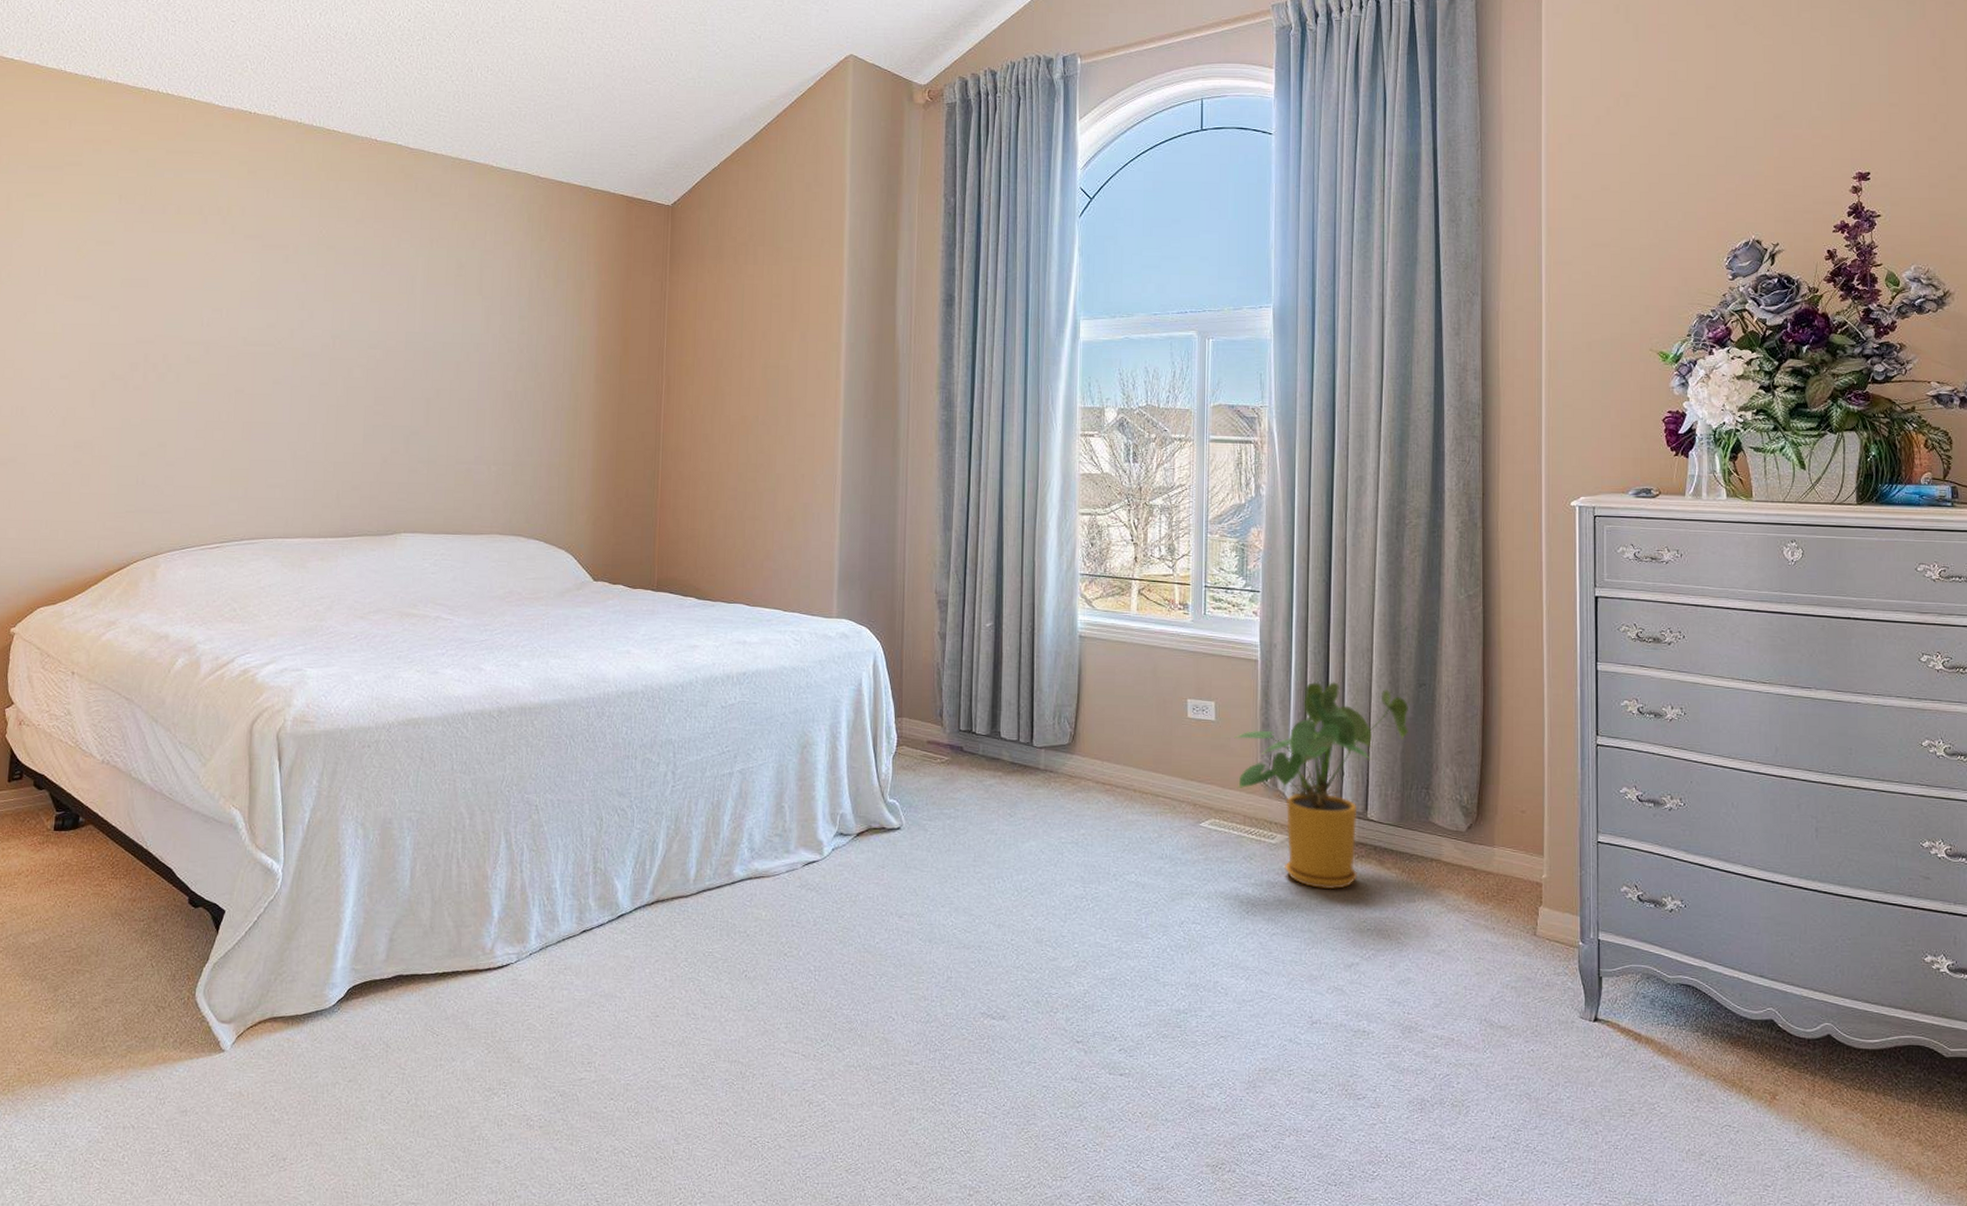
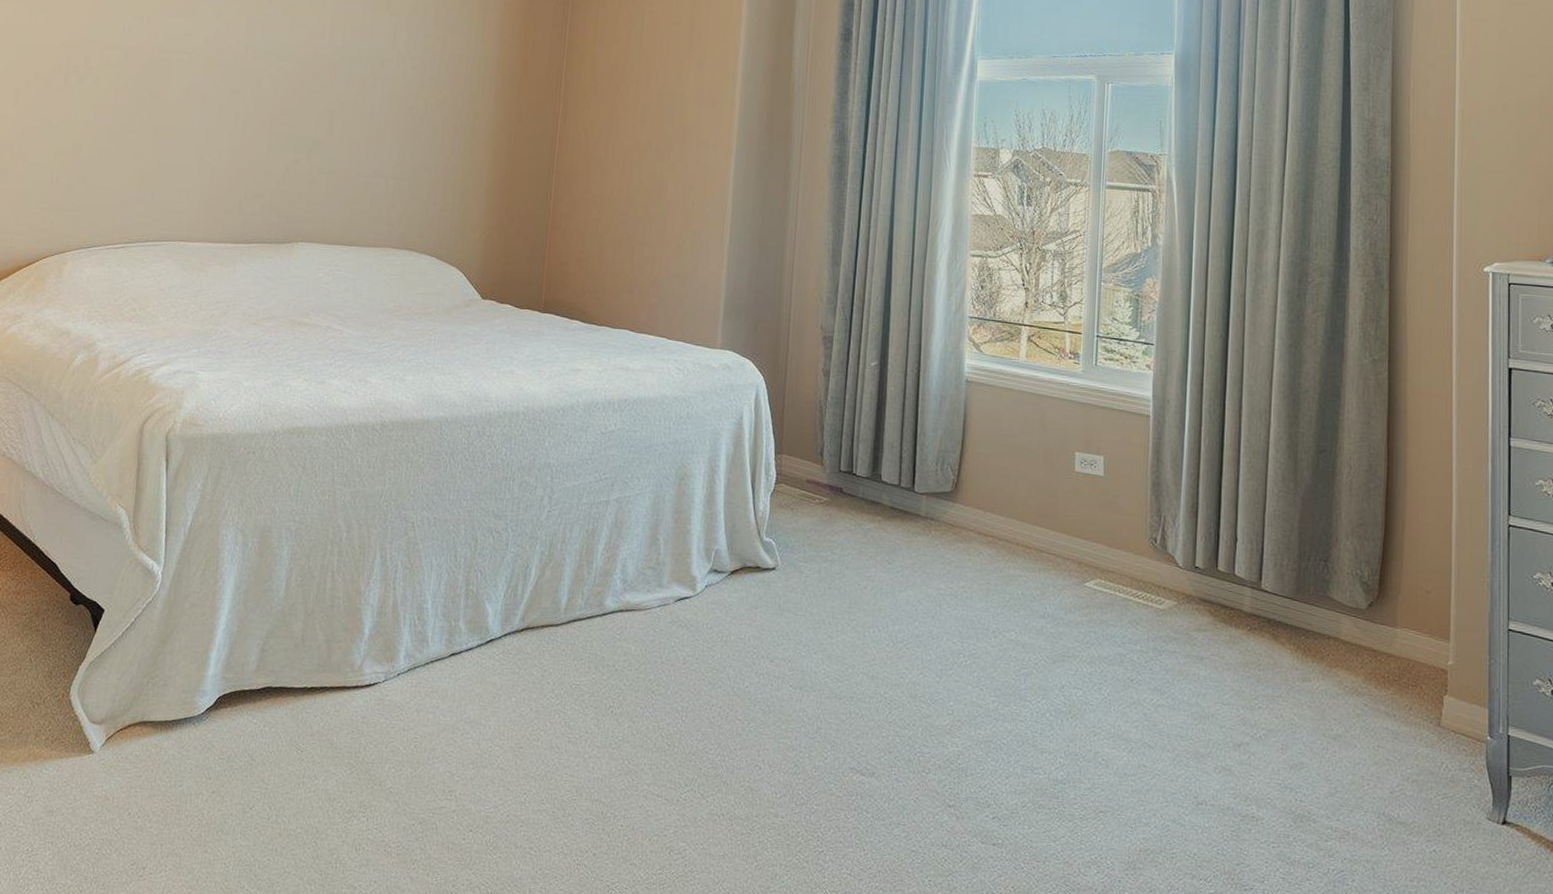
house plant: present [1234,682,1408,890] -> none [1123,442,1307,662]

